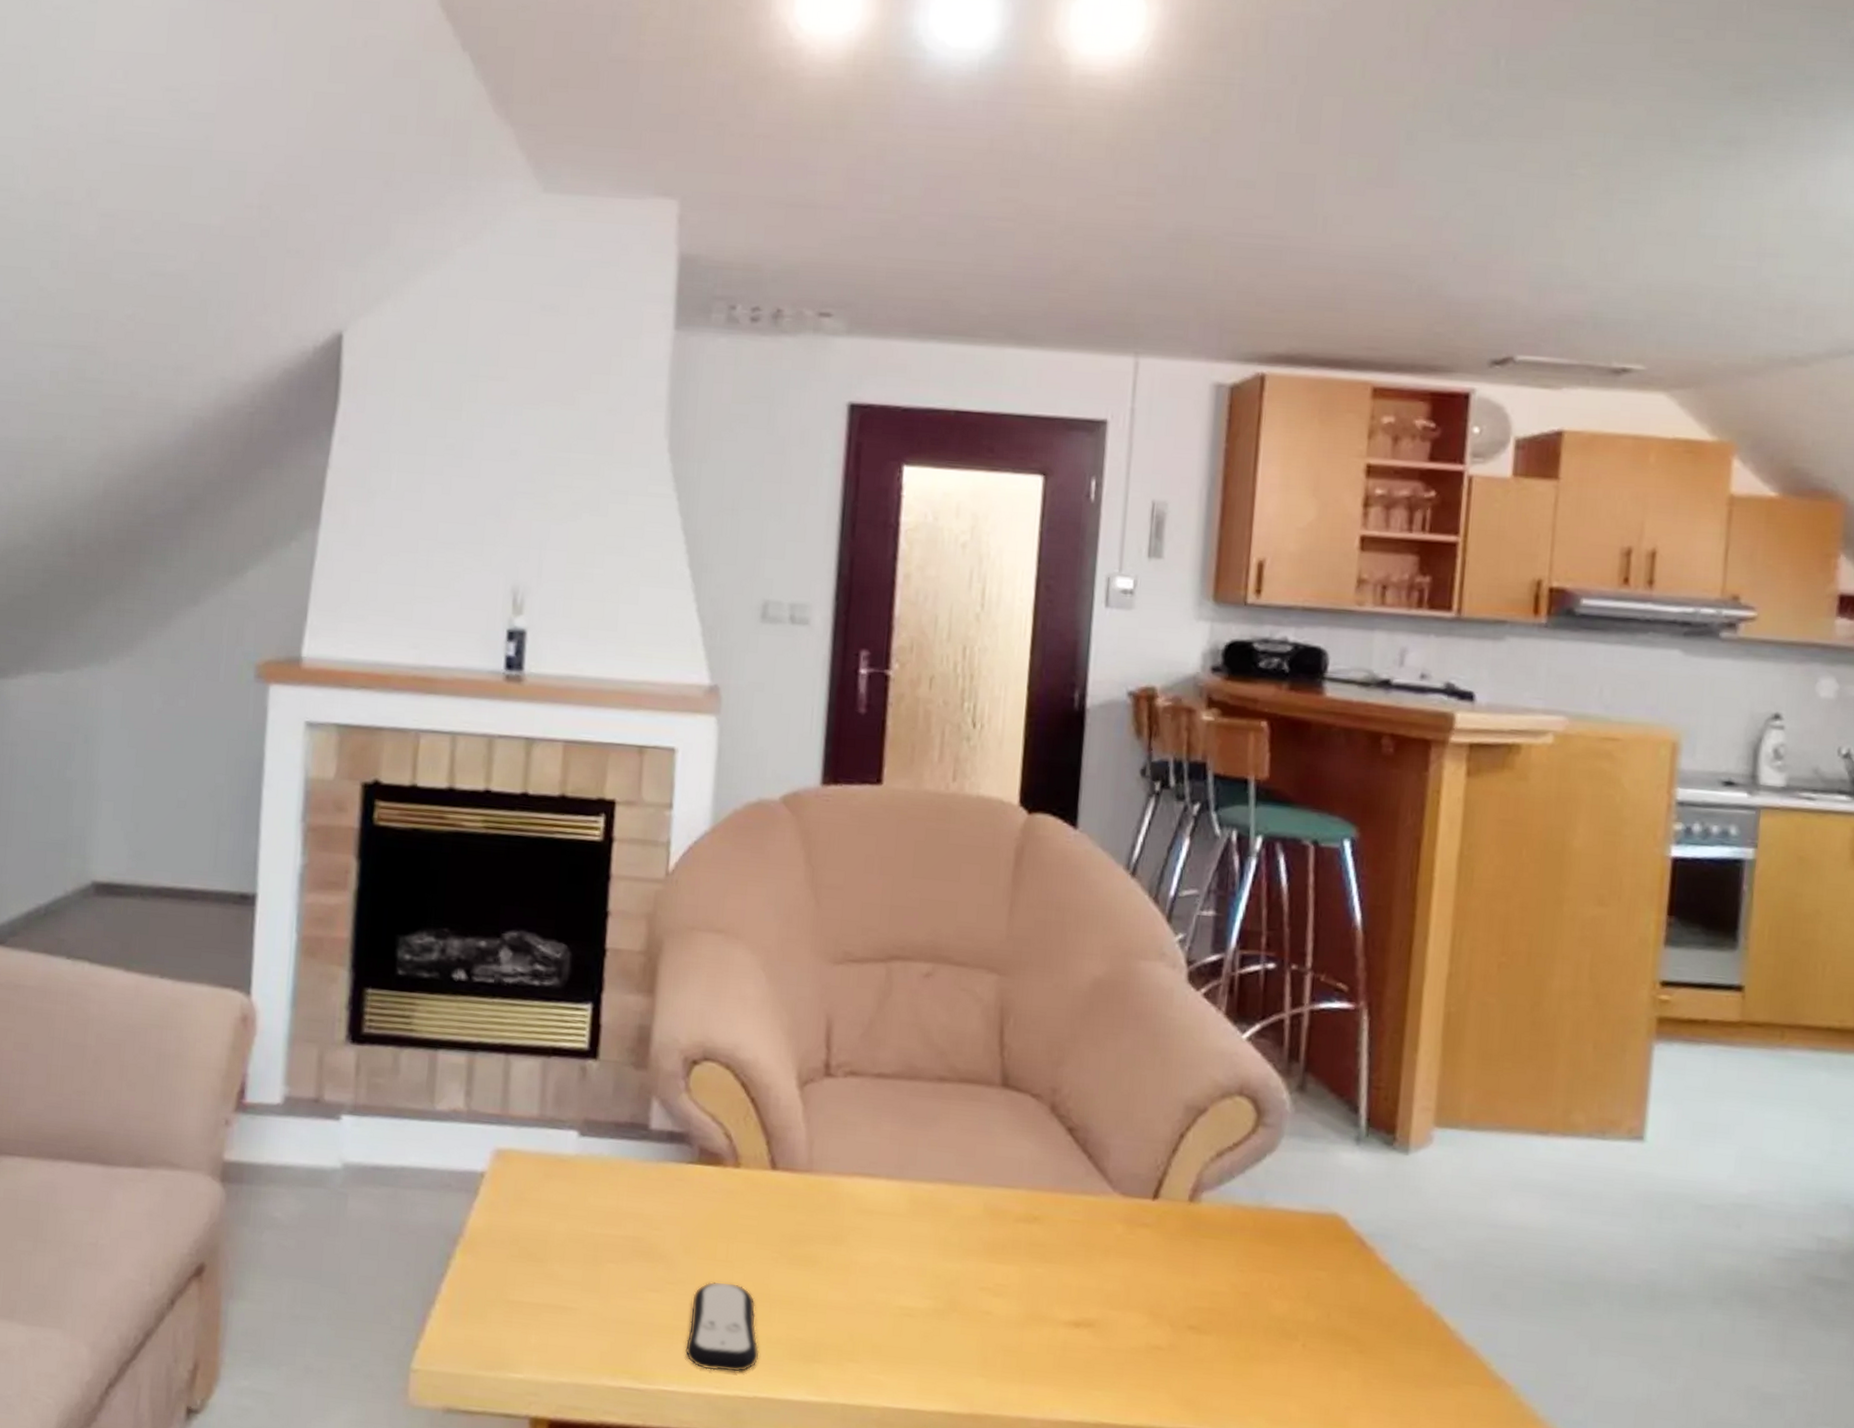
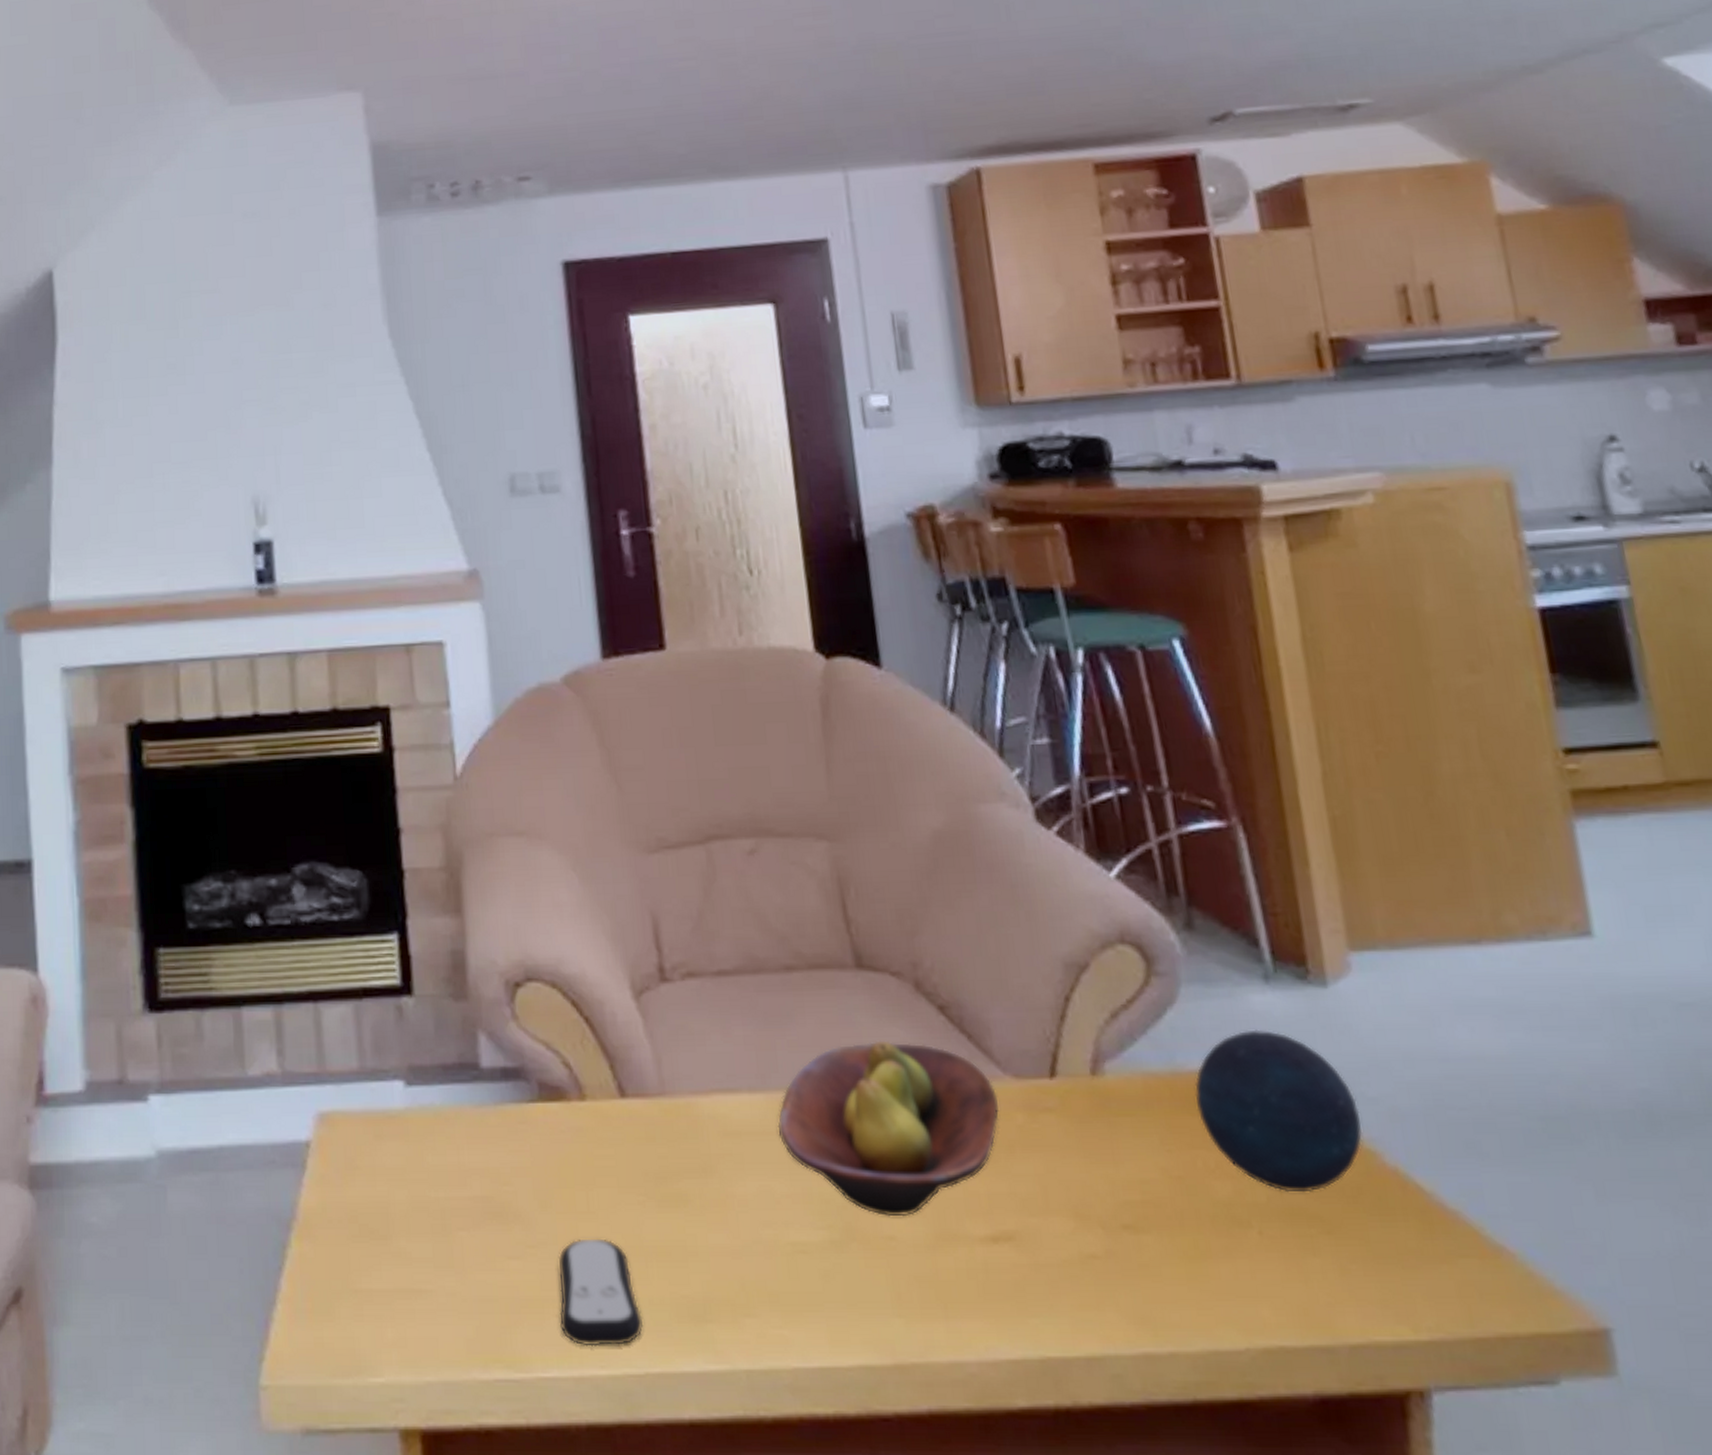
fruit bowl: none [906,1150,1104,1297] -> present [777,1040,1000,1217]
decorative orb: none [1273,1181,1411,1319] -> present [1194,1029,1363,1193]

